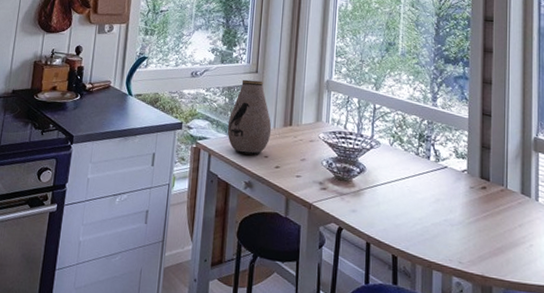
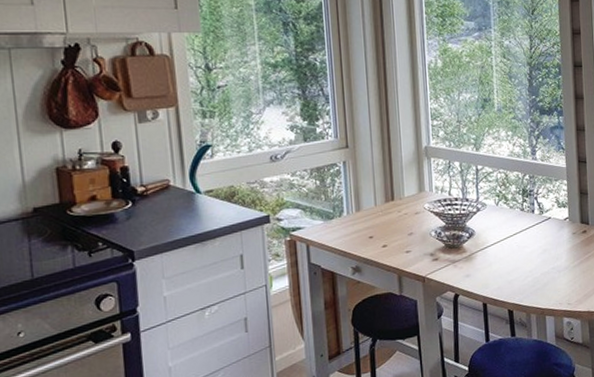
vase: present [227,79,272,155] -> none [322,156,373,239]

